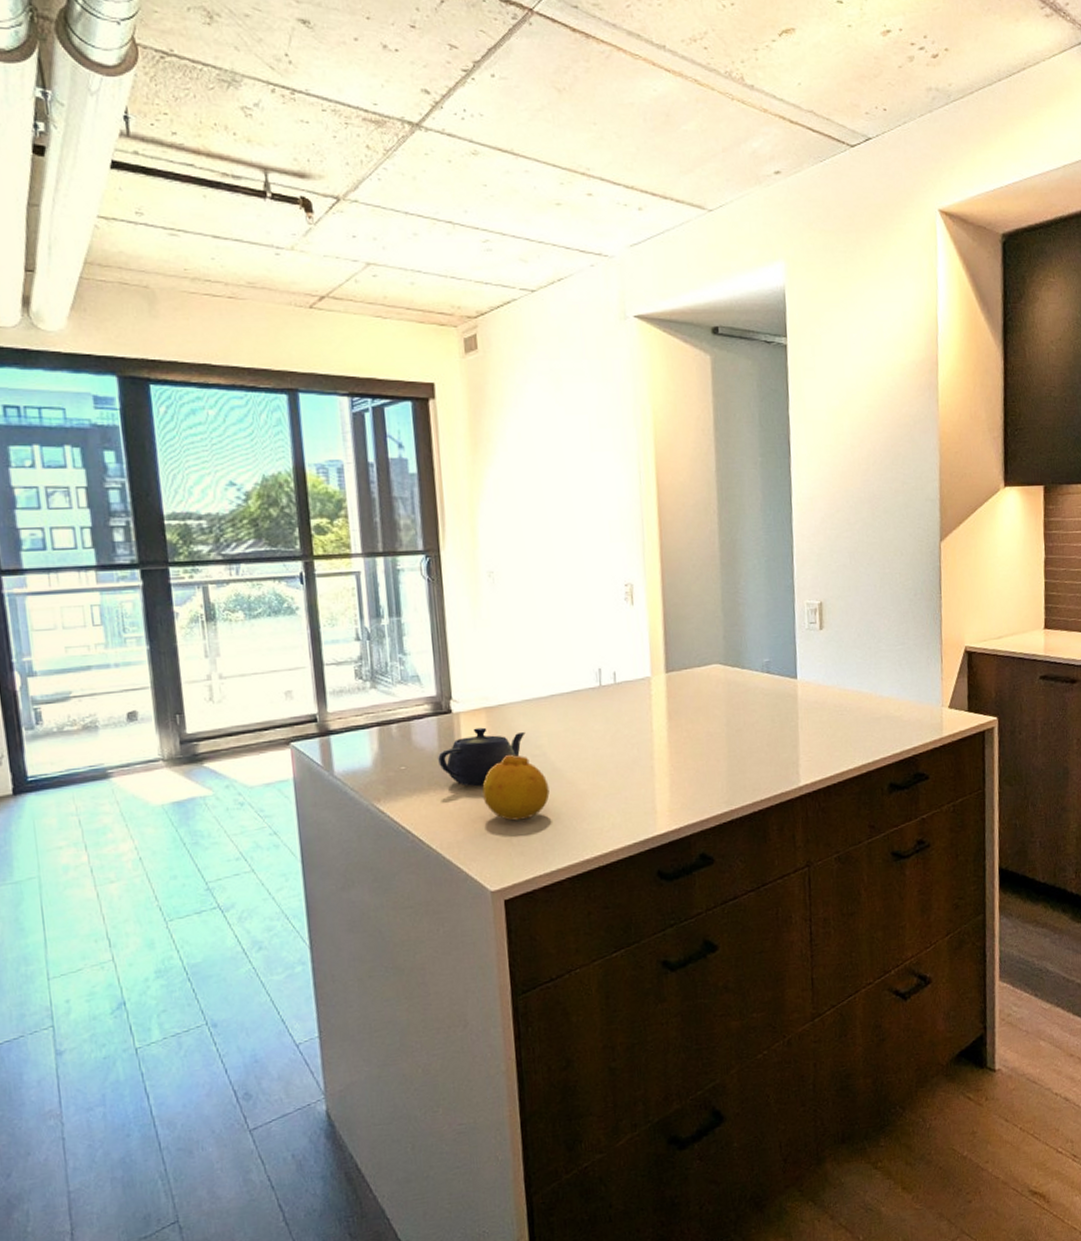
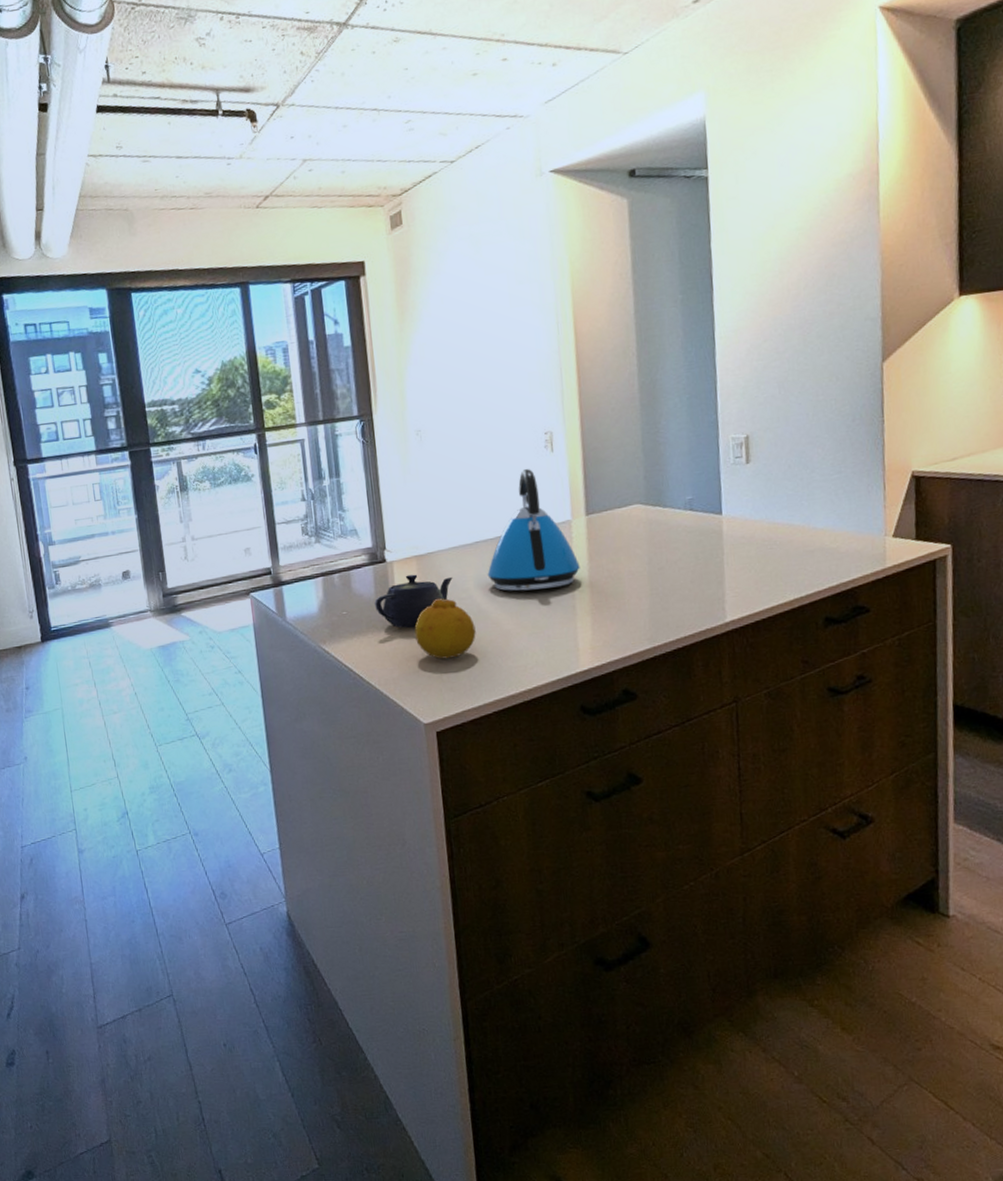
kettle: none [562,620,659,750] -> present [487,468,580,592]

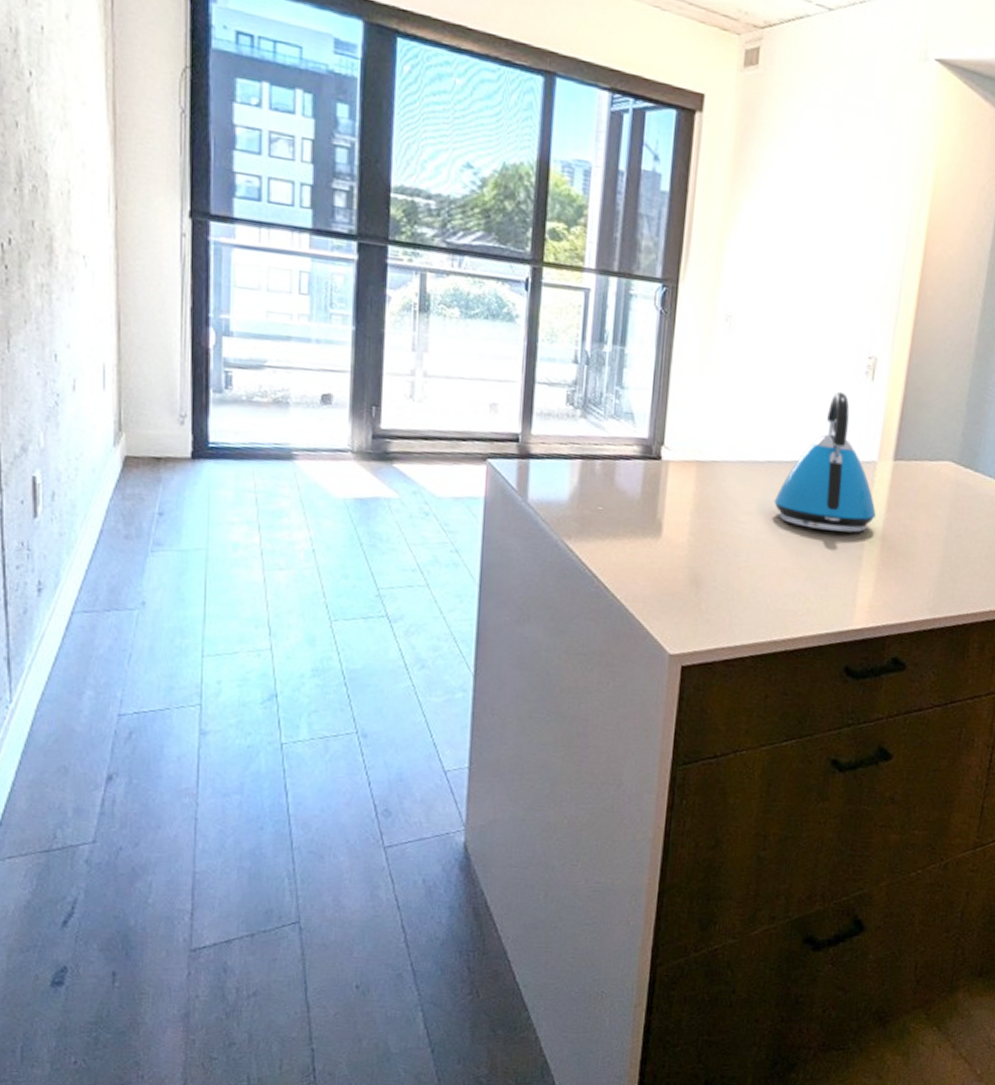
teapot: present [374,574,453,629] -> none [638,480,735,544]
fruit: present [414,598,476,659] -> none [678,516,749,587]

